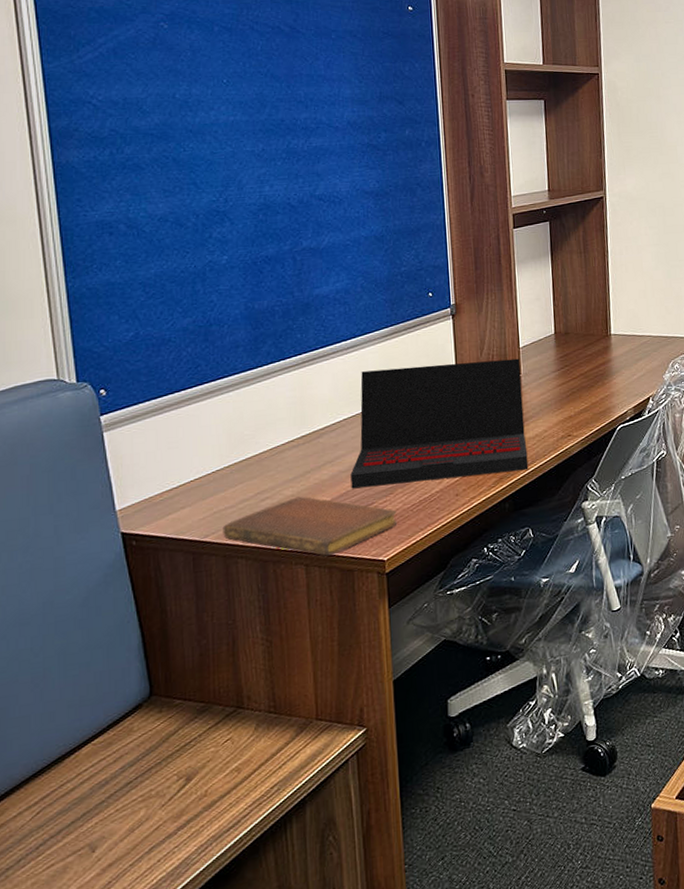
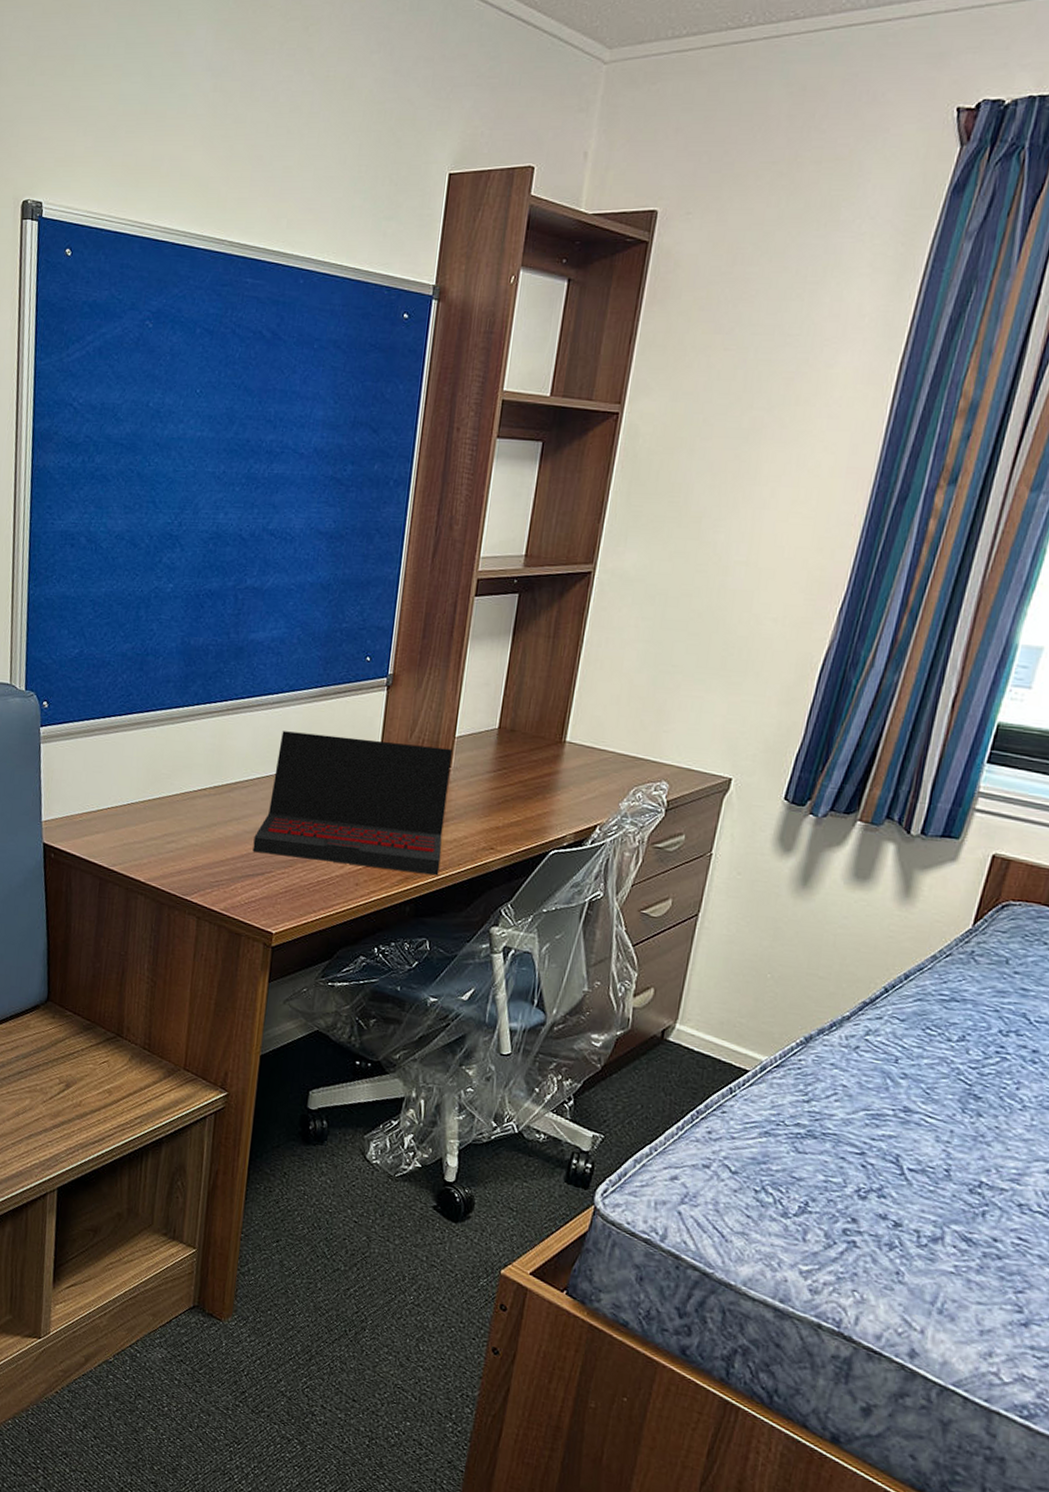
notebook: present [223,496,398,556] -> none [128,847,293,914]

